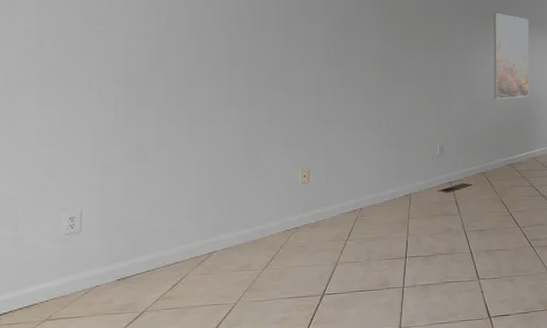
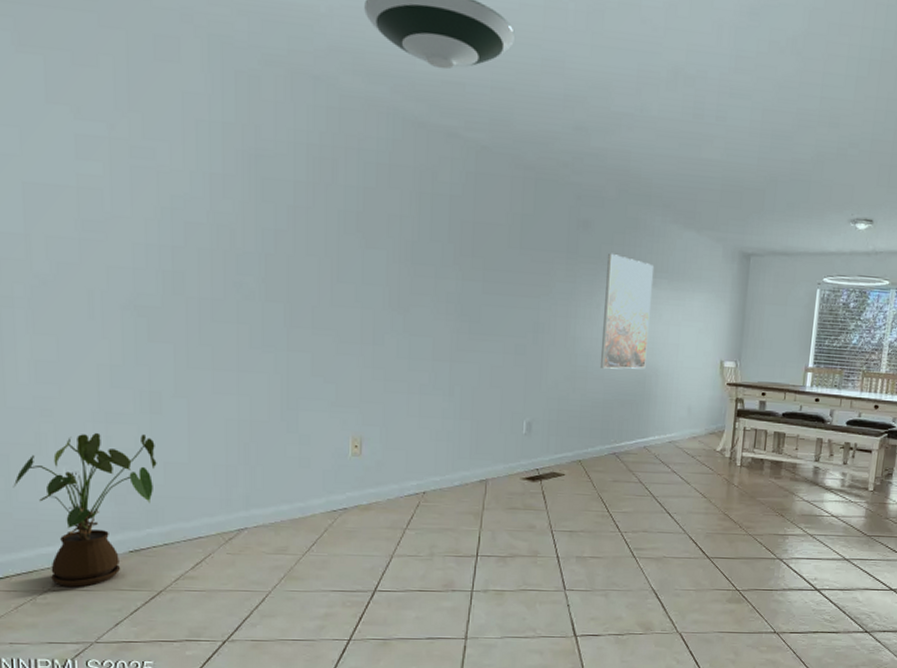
house plant: none [19,181,142,316] -> present [13,432,157,587]

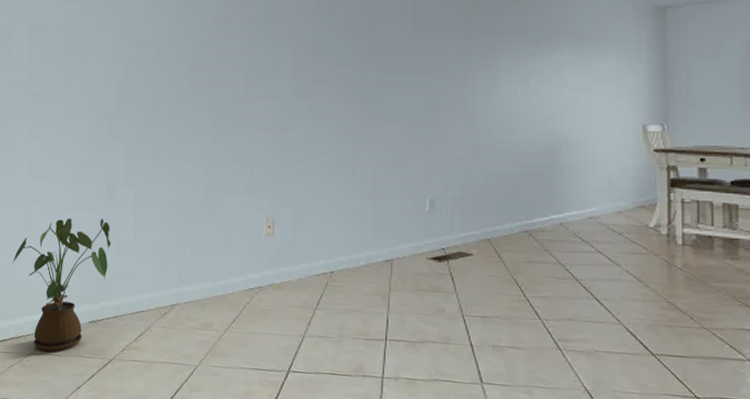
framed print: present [599,254,653,369] -> none [502,24,554,141]

